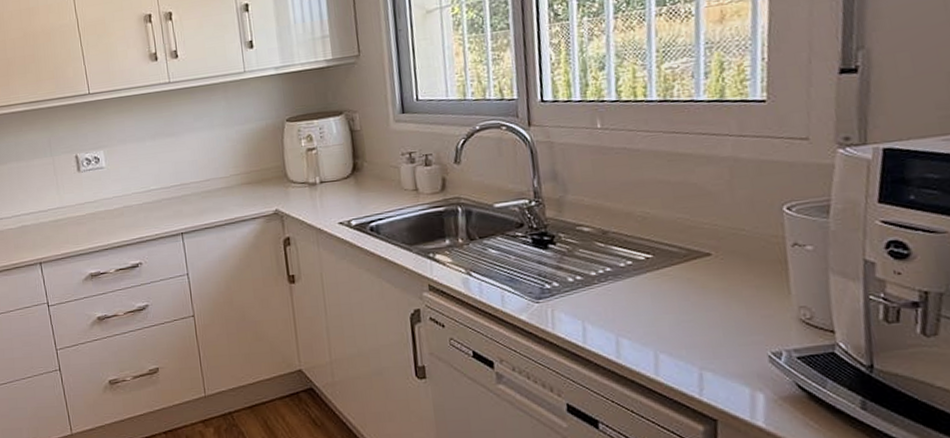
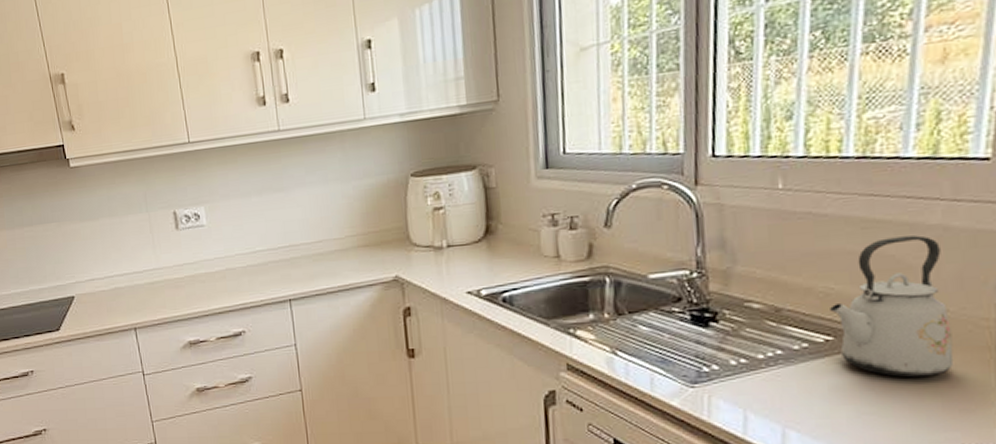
kettle: none [648,166,753,289] -> present [830,235,954,378]

